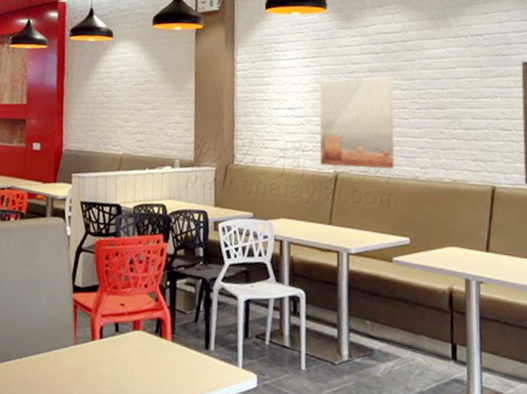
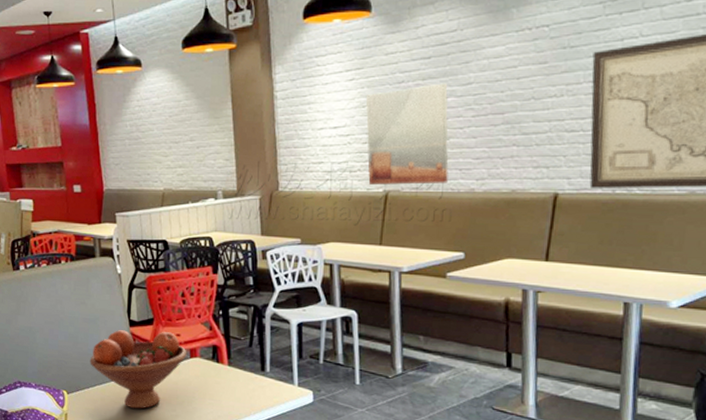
fruit bowl: none [26,295,130,385] -> present [90,330,187,409]

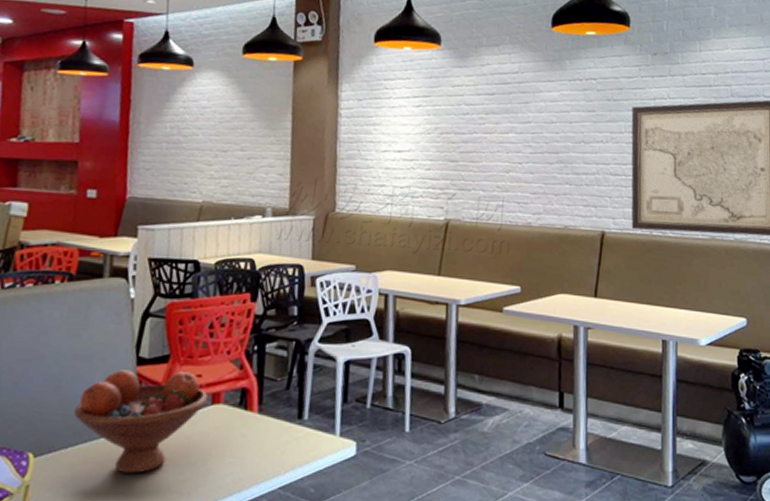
wall art: present [366,83,449,185] -> none [429,119,509,216]

